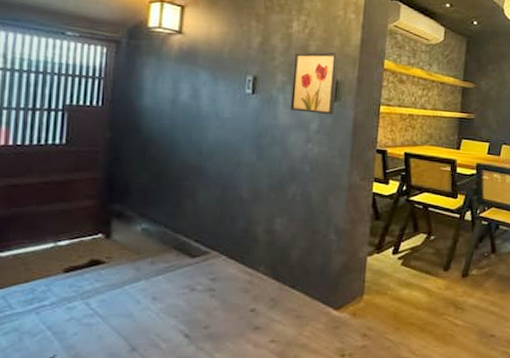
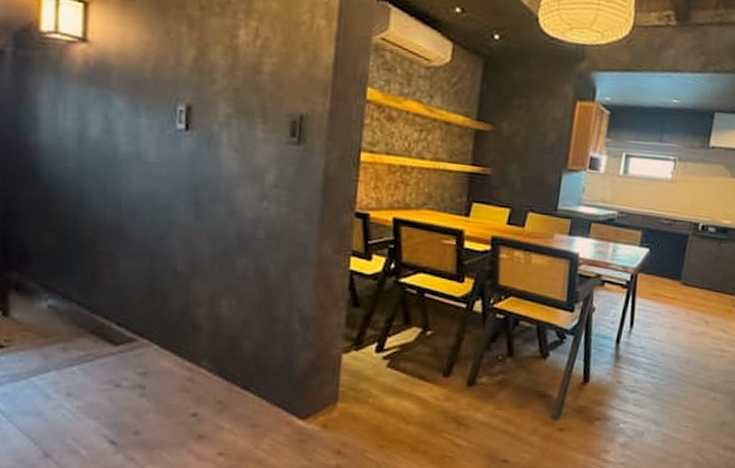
wall art: present [291,52,339,114] -> none [238,73,304,162]

